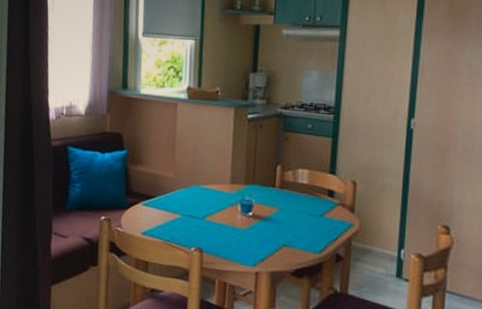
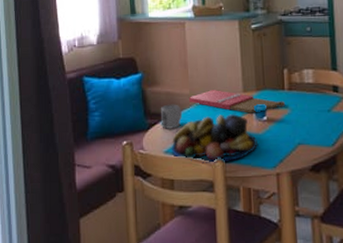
mug: none [142,185,165,211] -> present [160,104,183,129]
fruit bowl: none [149,203,239,252] -> present [171,114,258,163]
cutting board: none [172,177,274,207] -> present [188,90,285,114]

